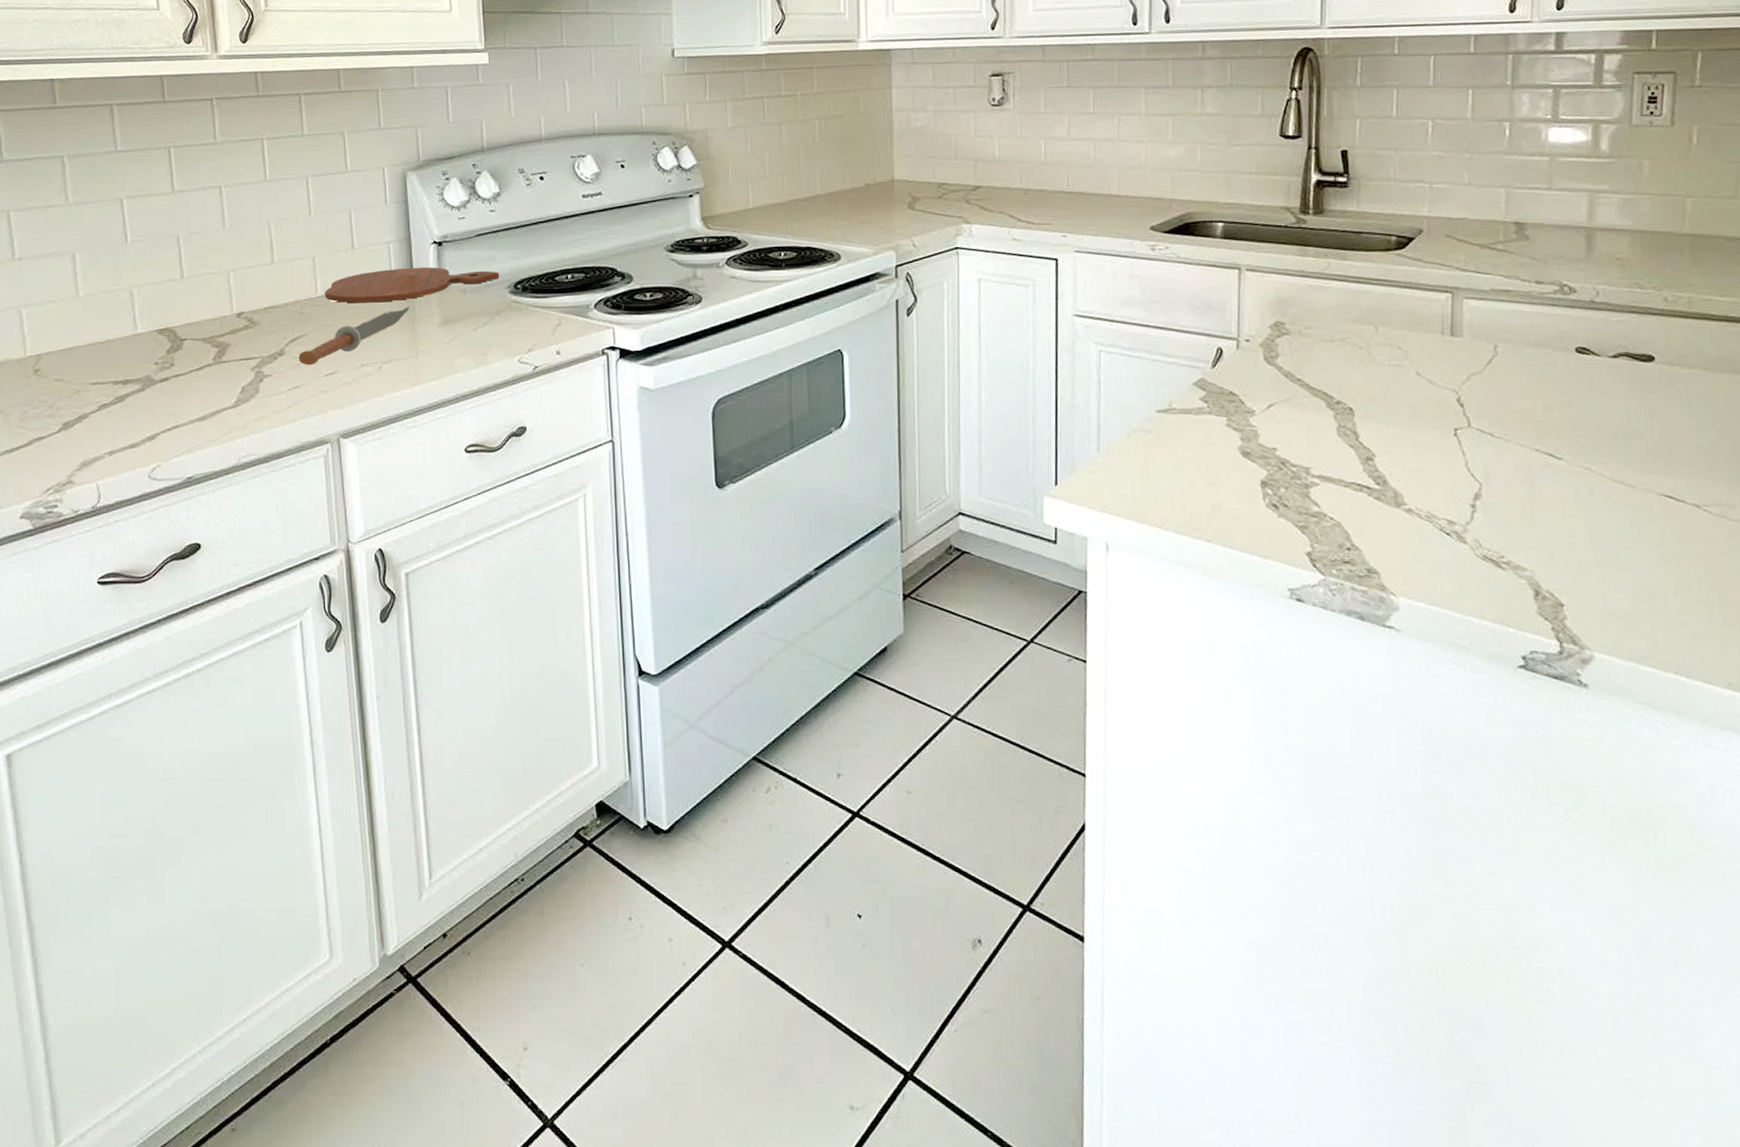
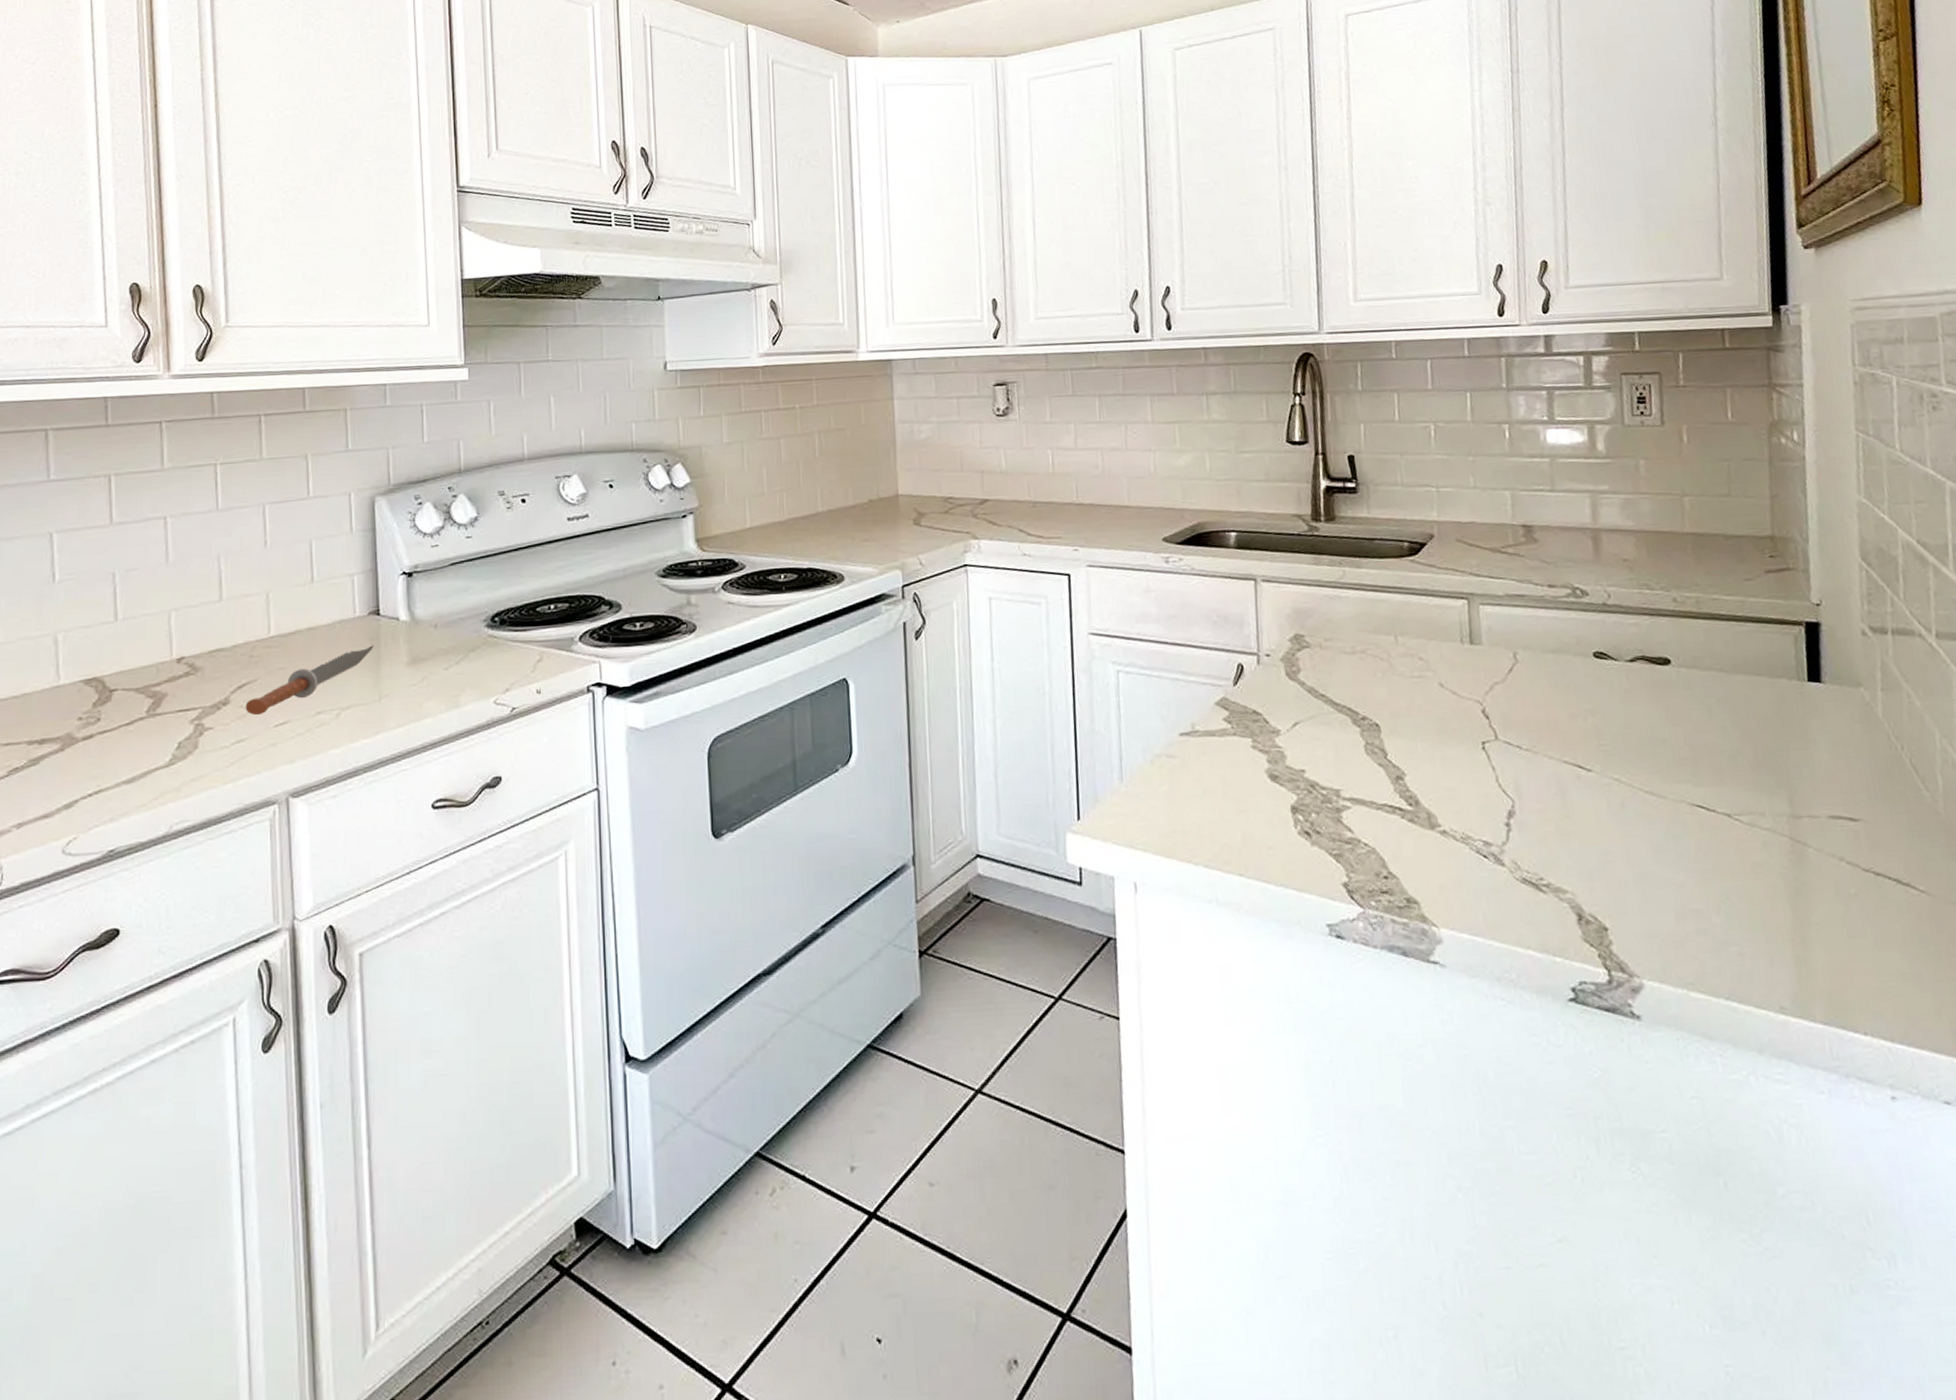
cutting board: present [325,266,500,303] -> none [279,600,476,643]

